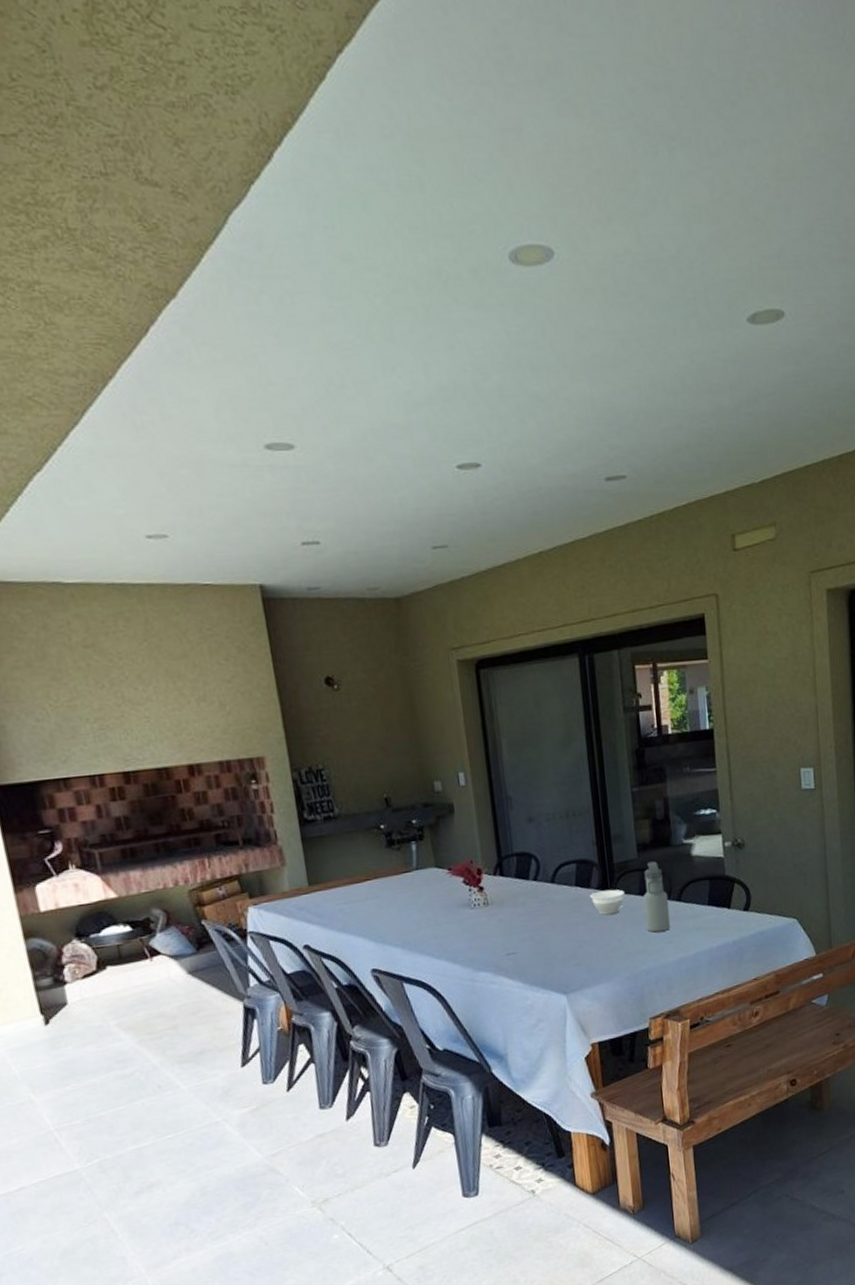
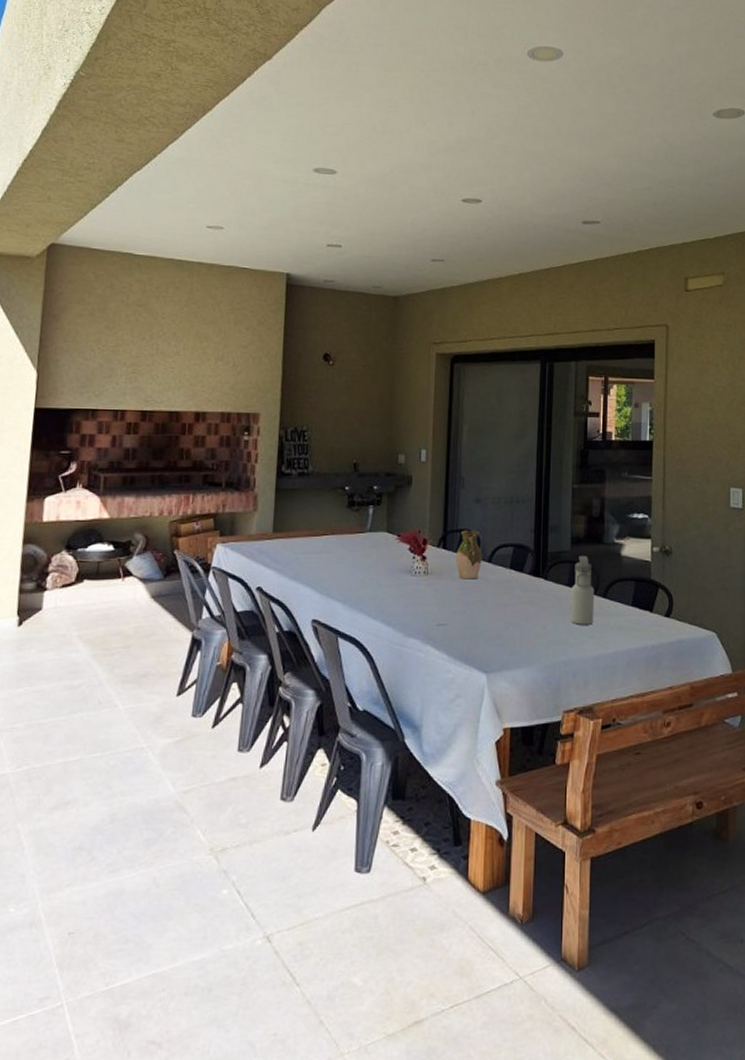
pitcher: none [515,851,545,905] -> present [455,530,483,580]
bowl: present [590,889,624,915] -> none [522,576,554,600]

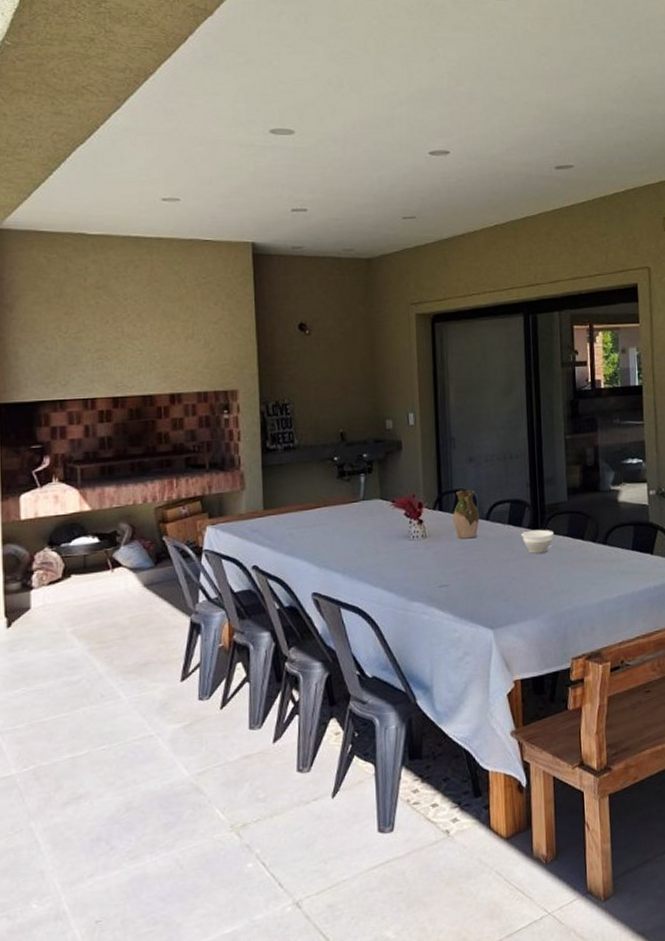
bowl: none [522,576,554,600] -> present [521,529,553,554]
water bottle: present [570,556,595,625] -> none [570,505,596,574]

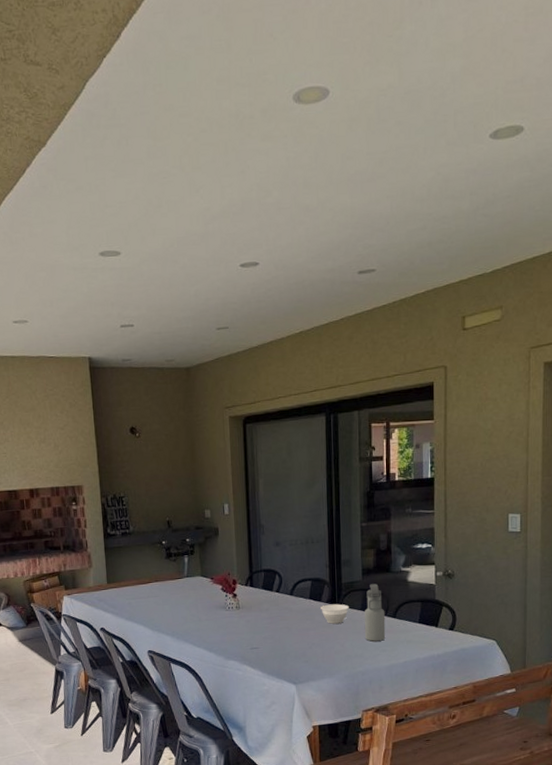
pitcher: present [452,489,480,539] -> none [261,569,285,611]
water bottle: none [570,505,596,574] -> present [364,584,386,642]

